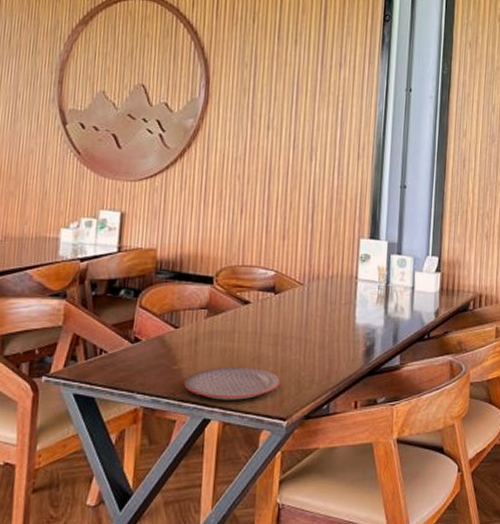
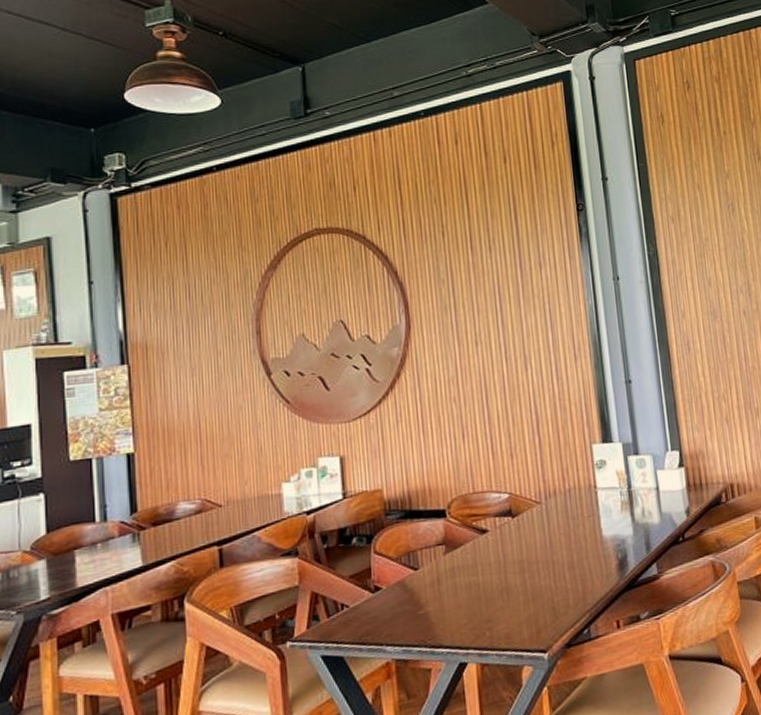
plate: present [183,366,280,400] -> none [432,600,534,641]

